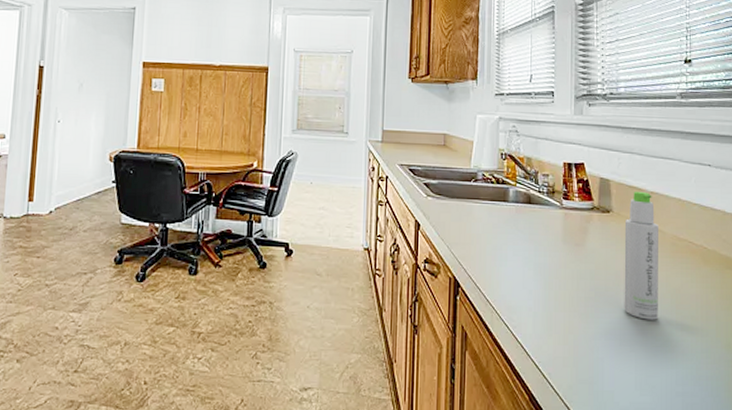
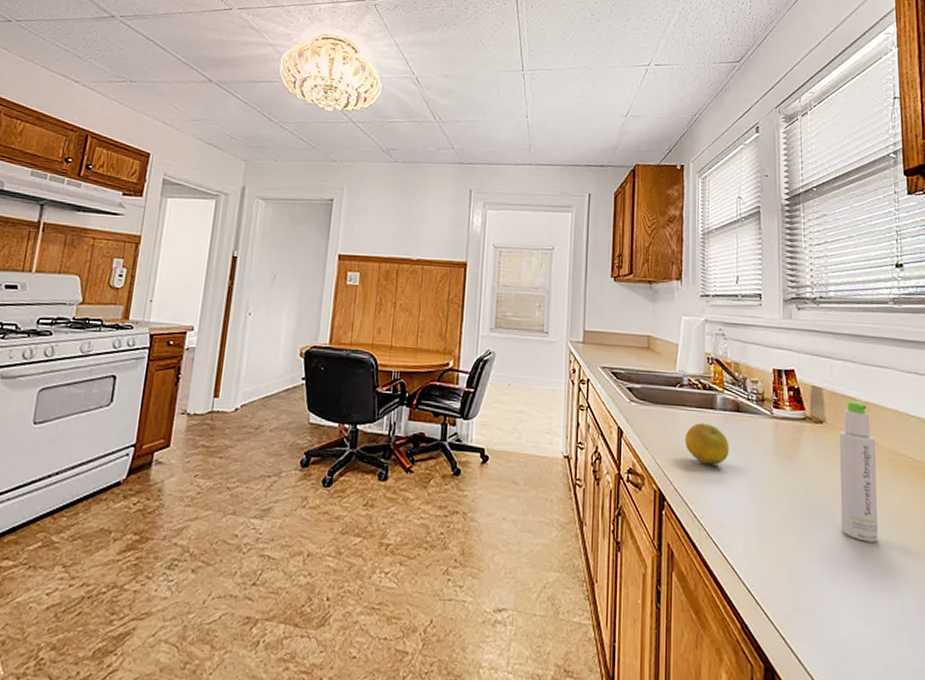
fruit: none [478,215,521,253] -> present [684,423,729,465]

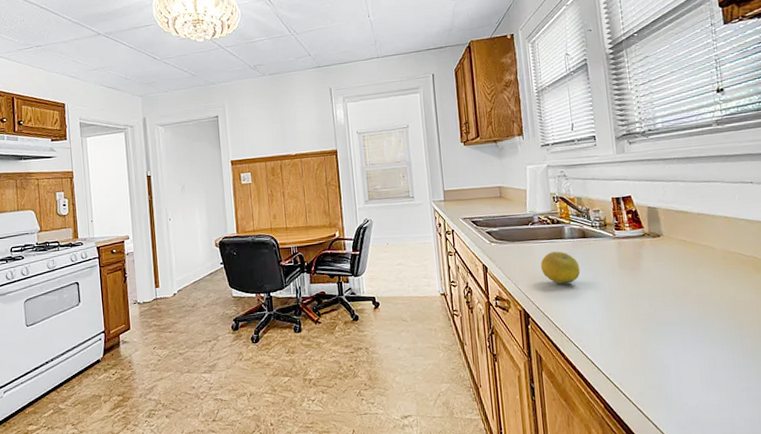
bottle: present [839,400,878,542] -> none [675,214,717,328]

